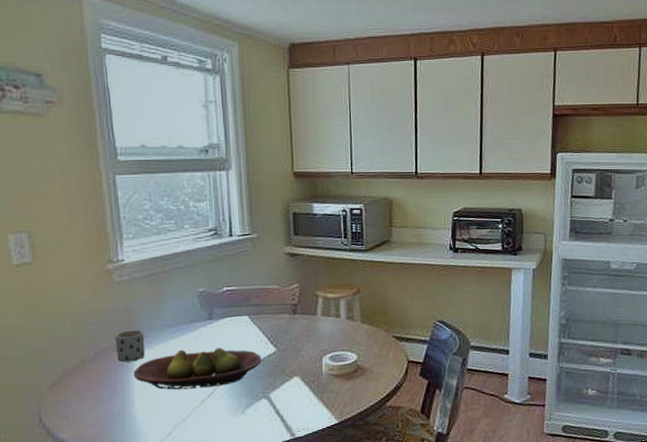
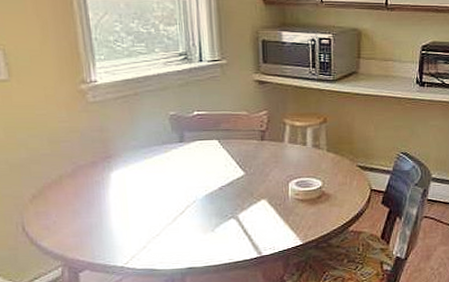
mug: present [114,329,146,363] -> none [90,149,120,179]
fruit bowl: present [133,347,261,390] -> none [109,169,230,207]

